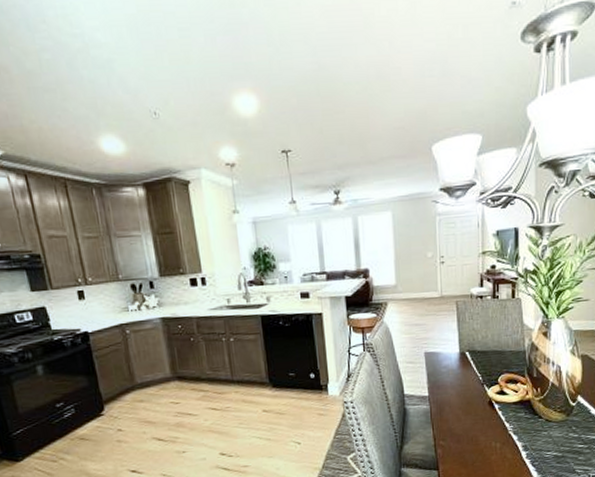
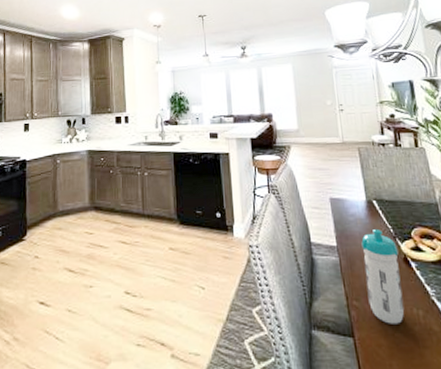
water bottle: none [452,377,485,457] -> present [361,228,405,324]

